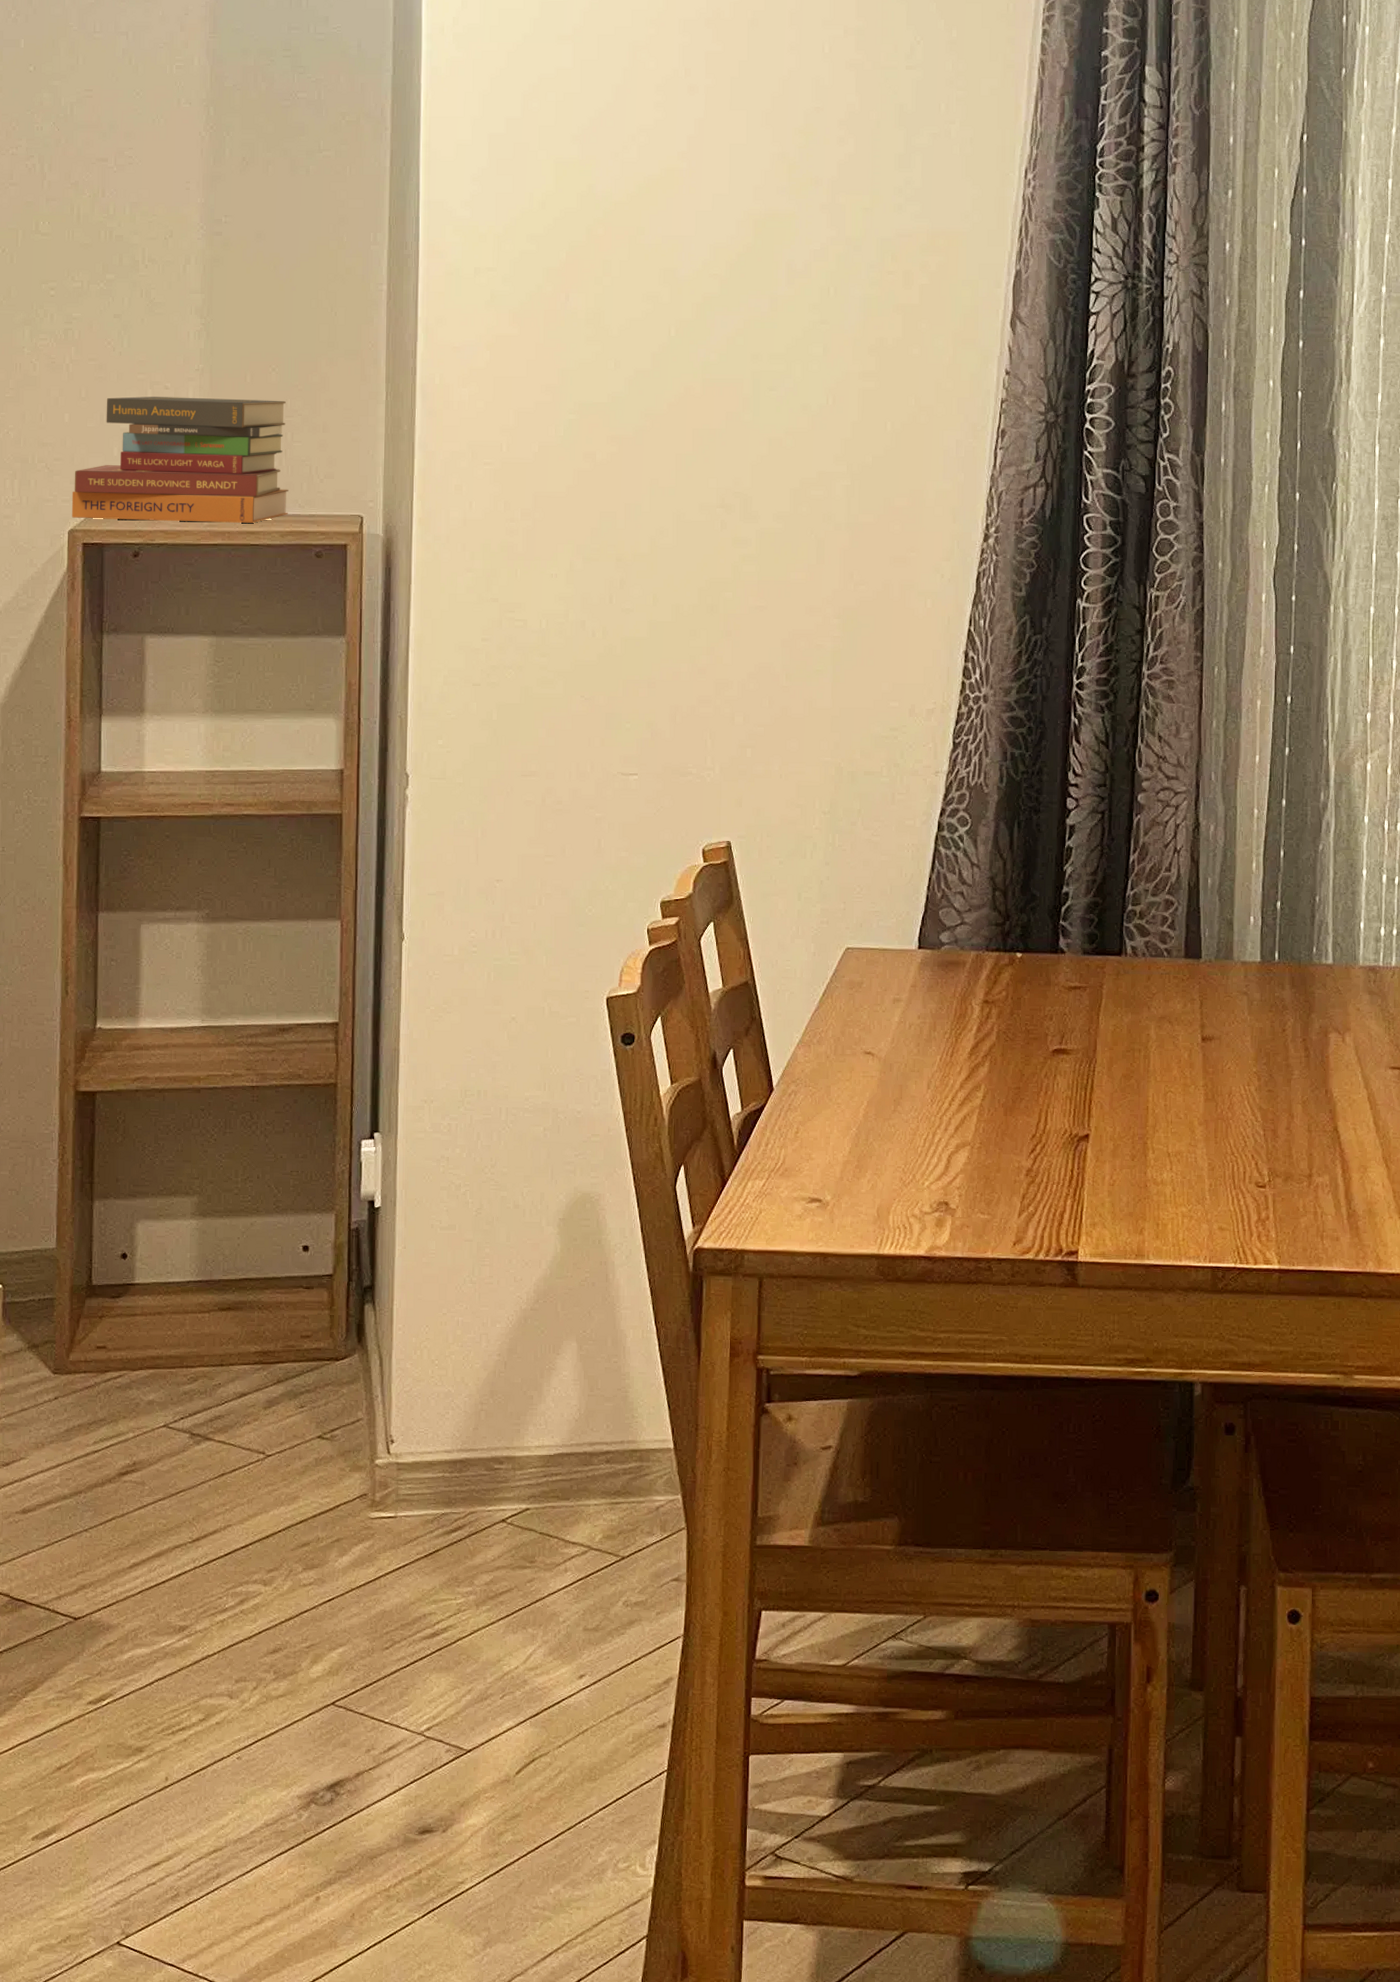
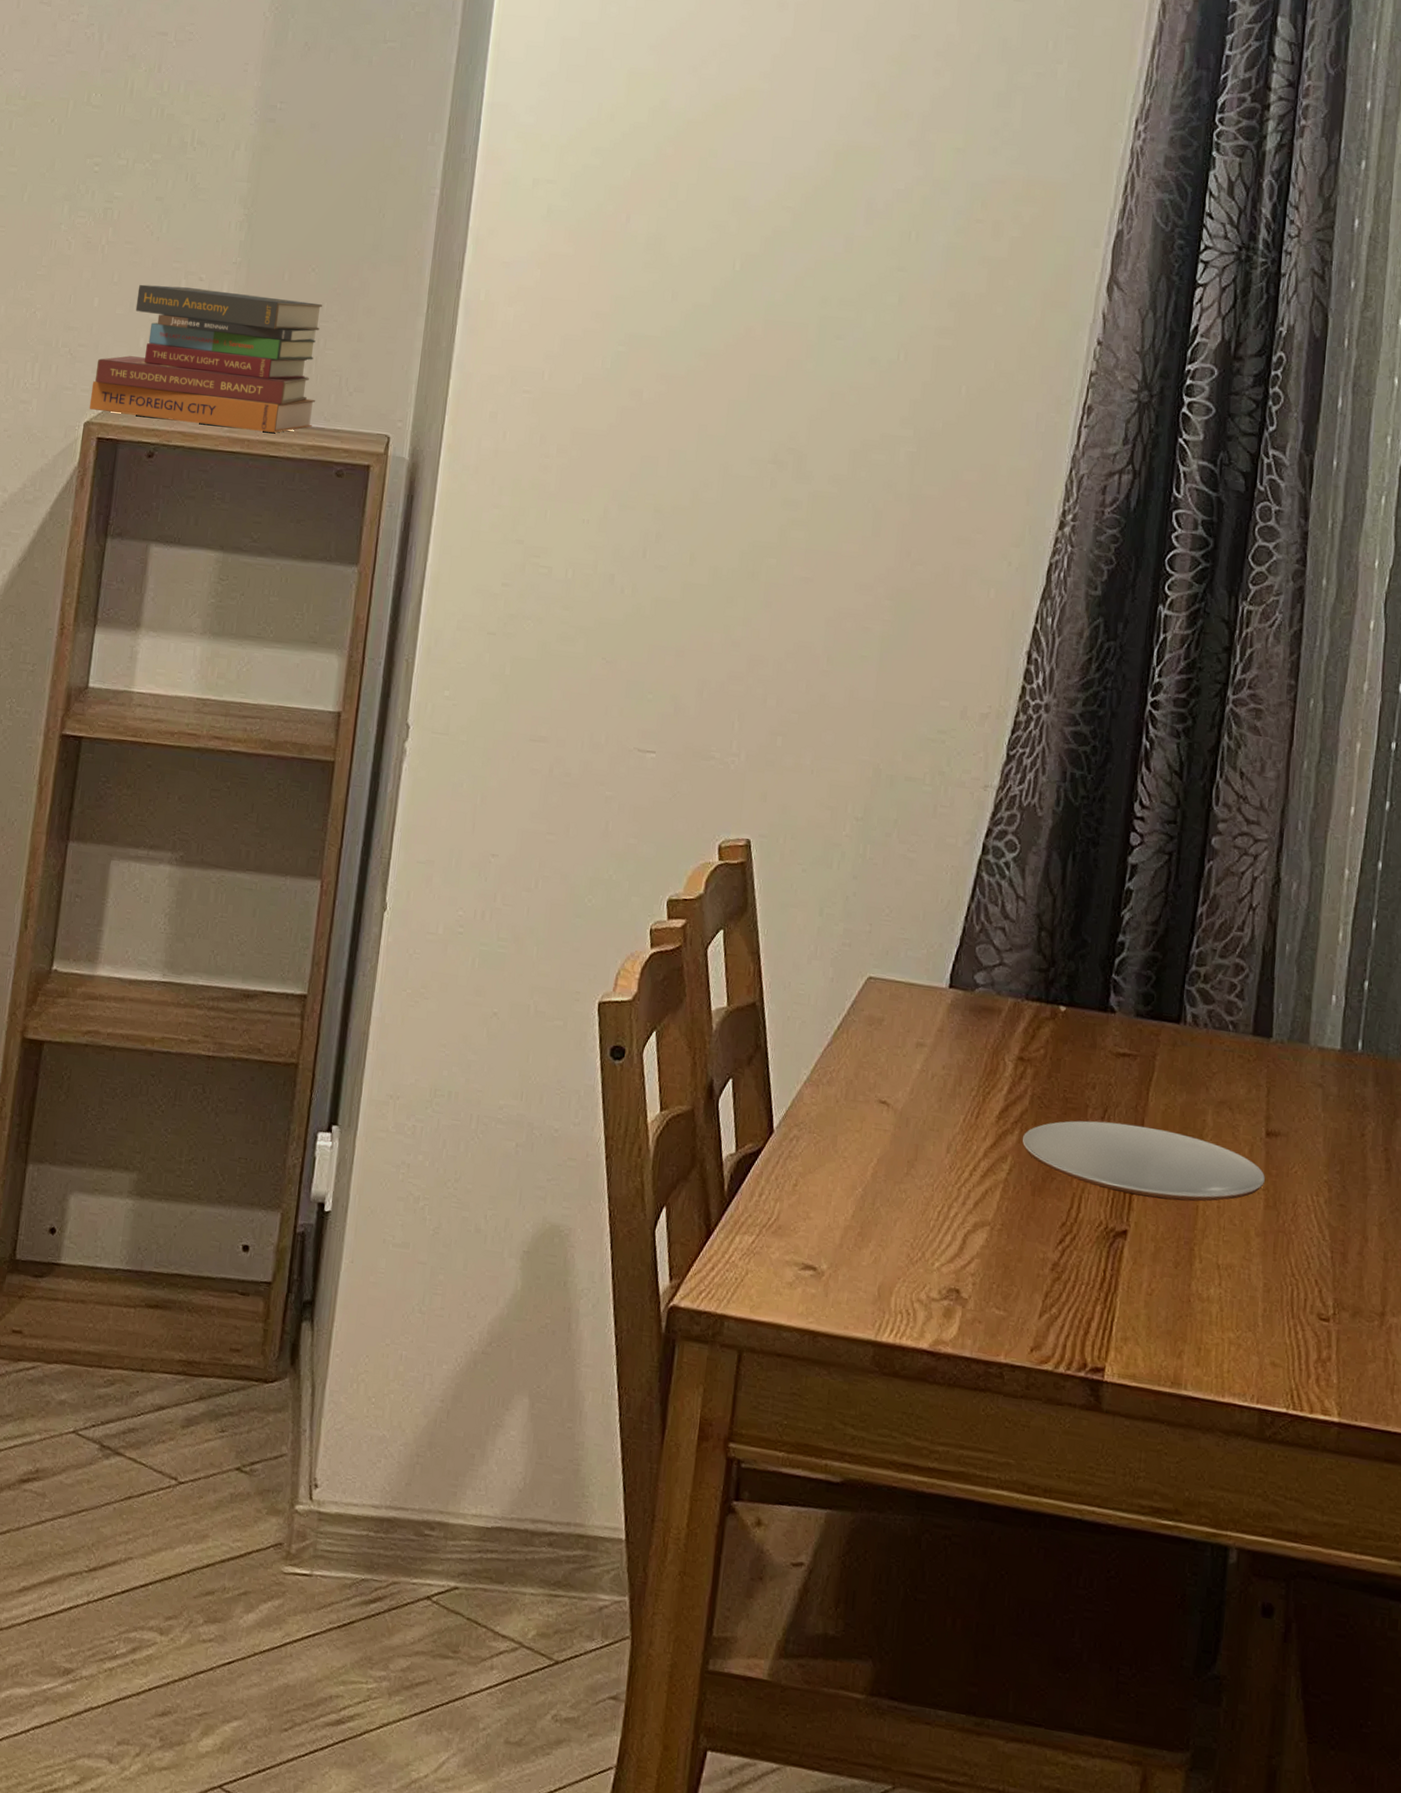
plate: none [992,1045,1204,1105] -> present [1022,1120,1266,1202]

